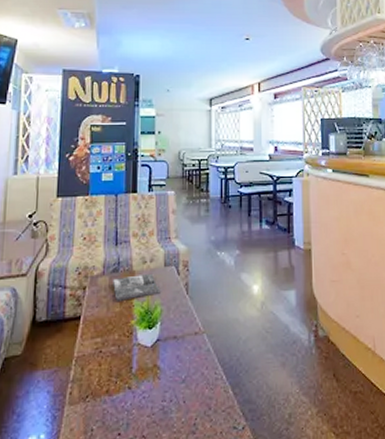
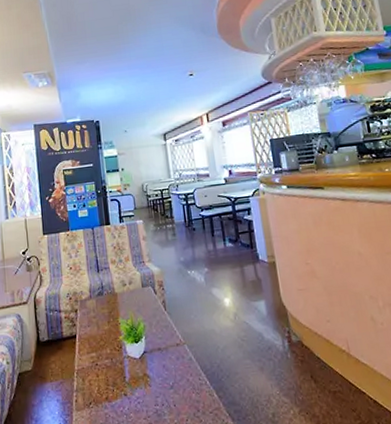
magazine: present [113,273,161,301] -> none [99,294,142,320]

